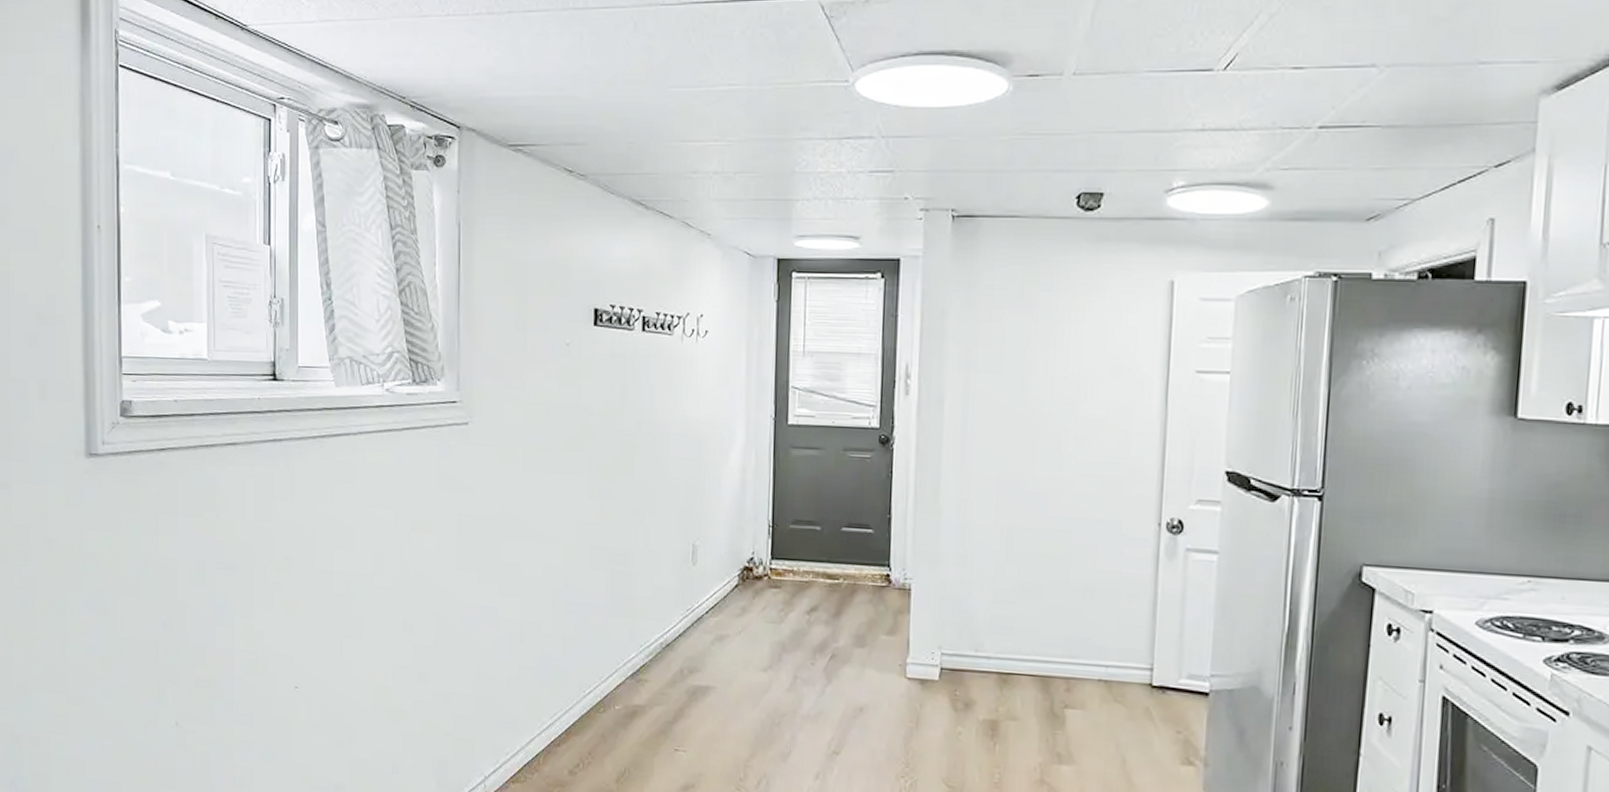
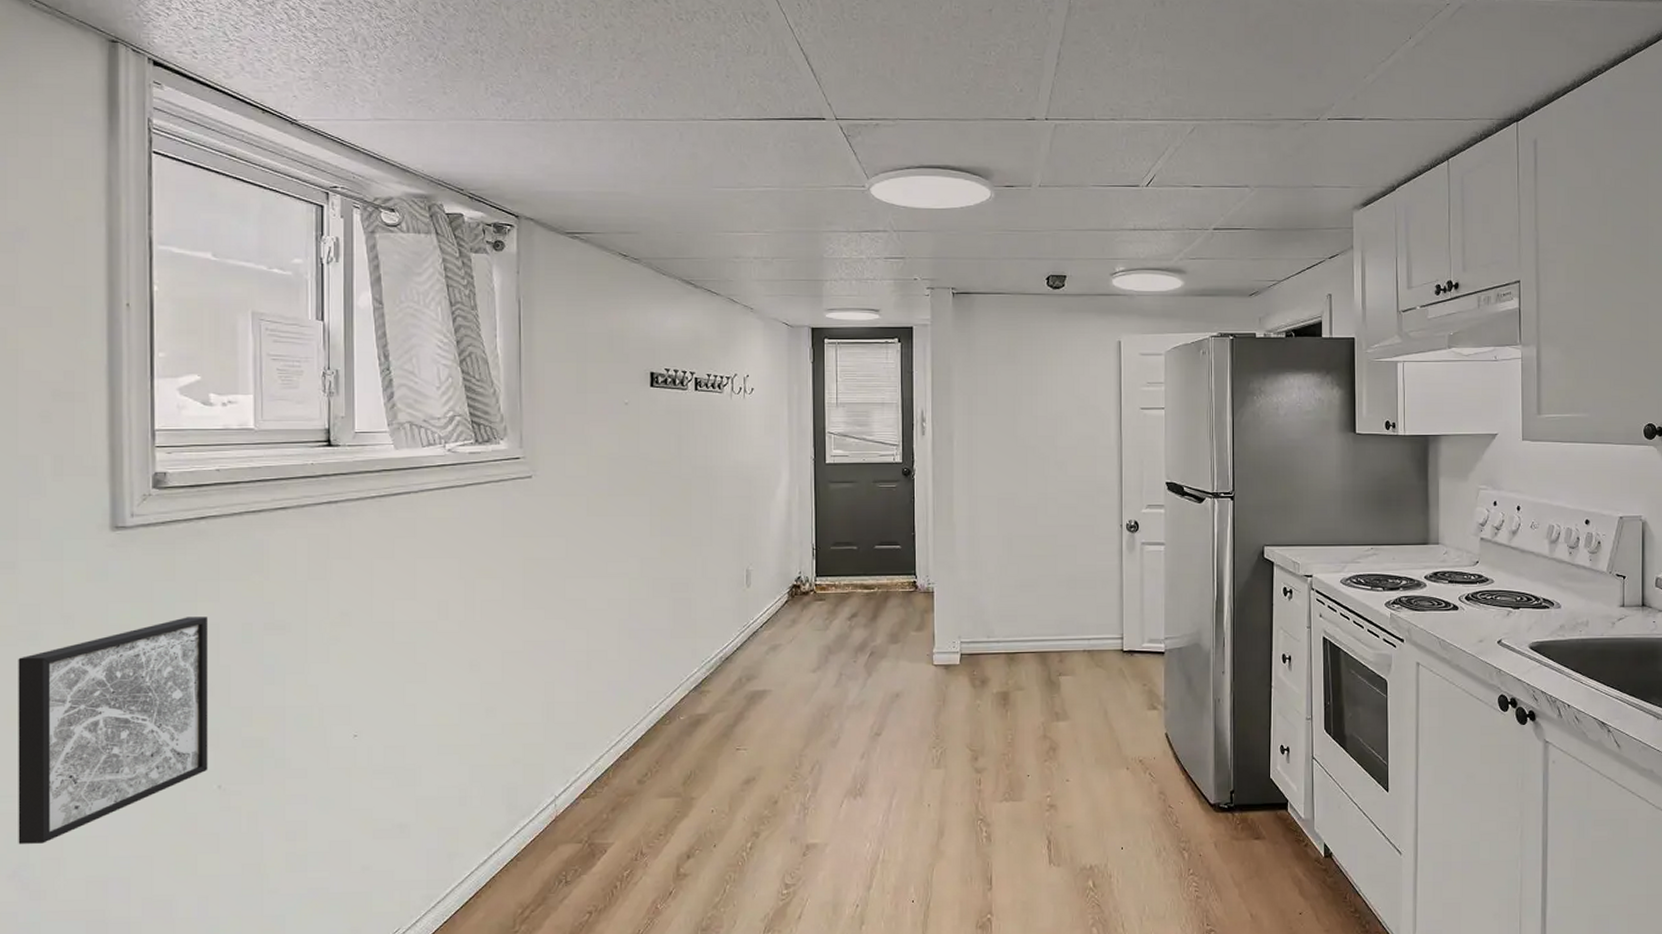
wall art: none [12,549,168,758] -> present [18,617,209,844]

